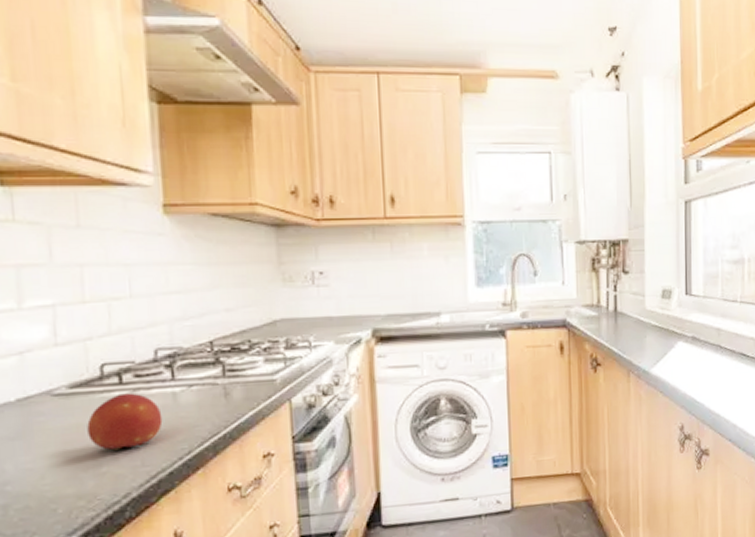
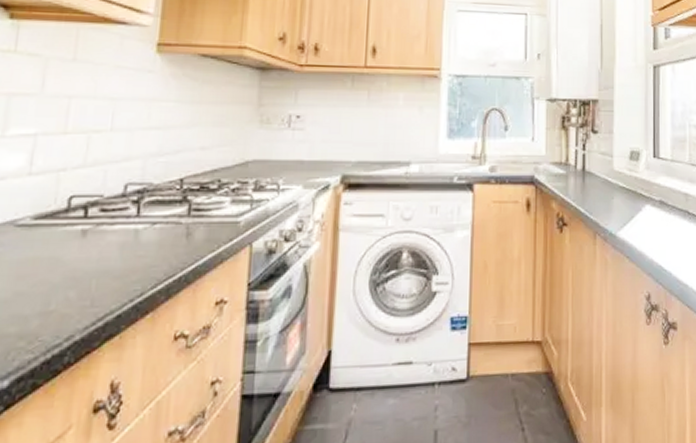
fruit: present [87,393,163,451] -> none [42,227,121,288]

